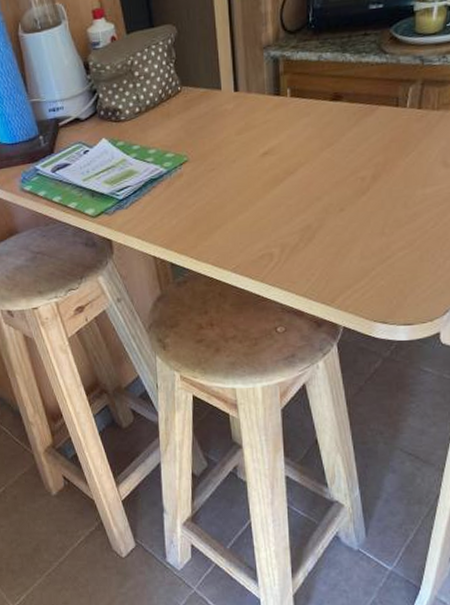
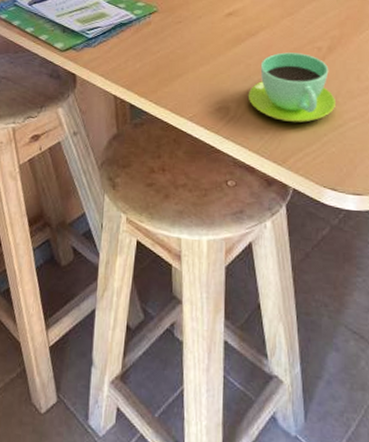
cup: none [291,186,383,261] -> present [247,52,335,123]

